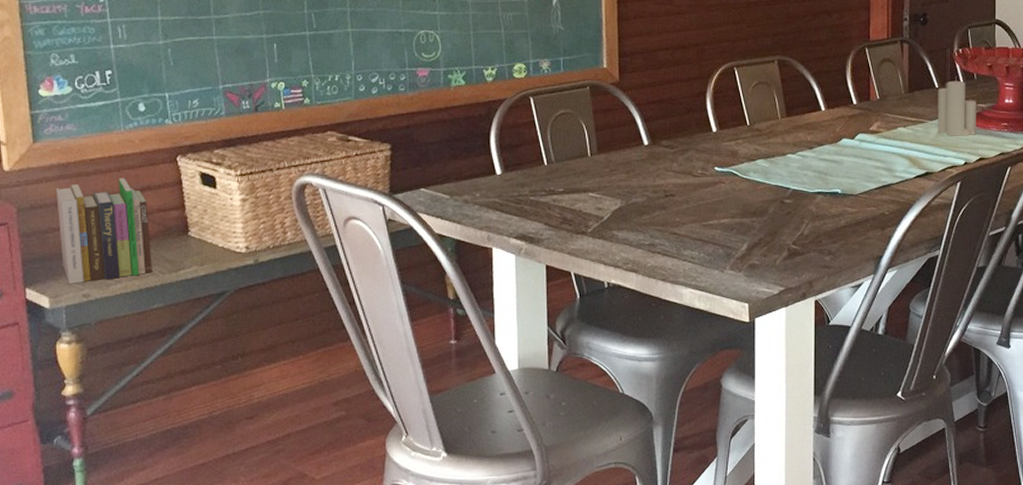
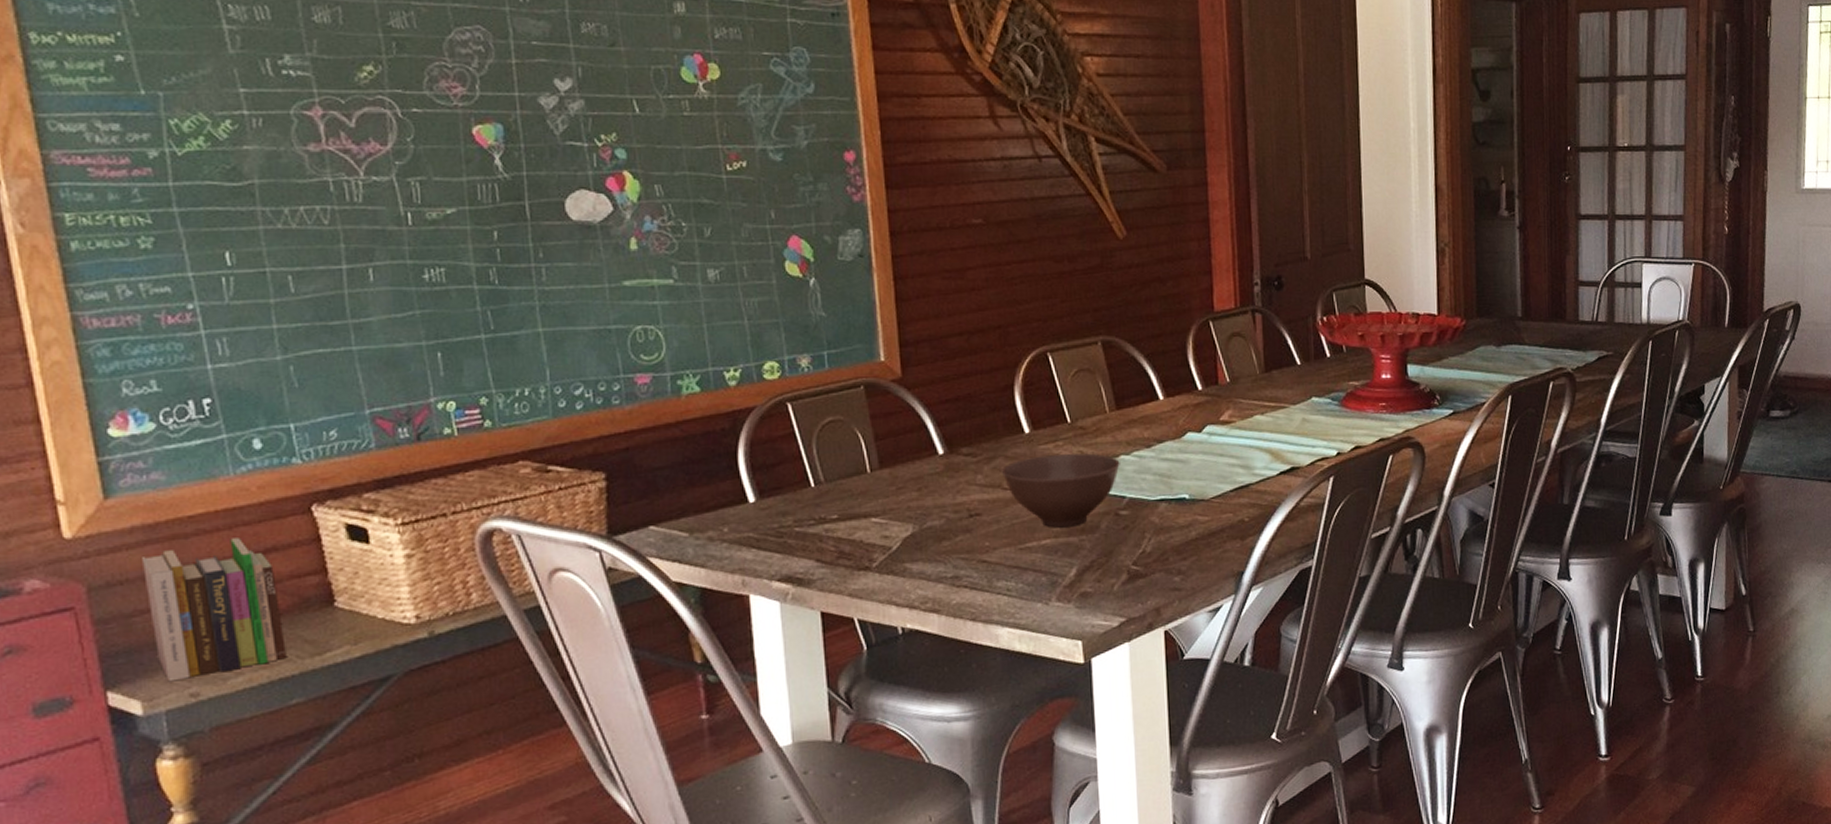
bowl: none [692,151,787,210] -> present [1001,453,1120,528]
candle: present [937,76,976,136] -> none [1300,349,1349,422]

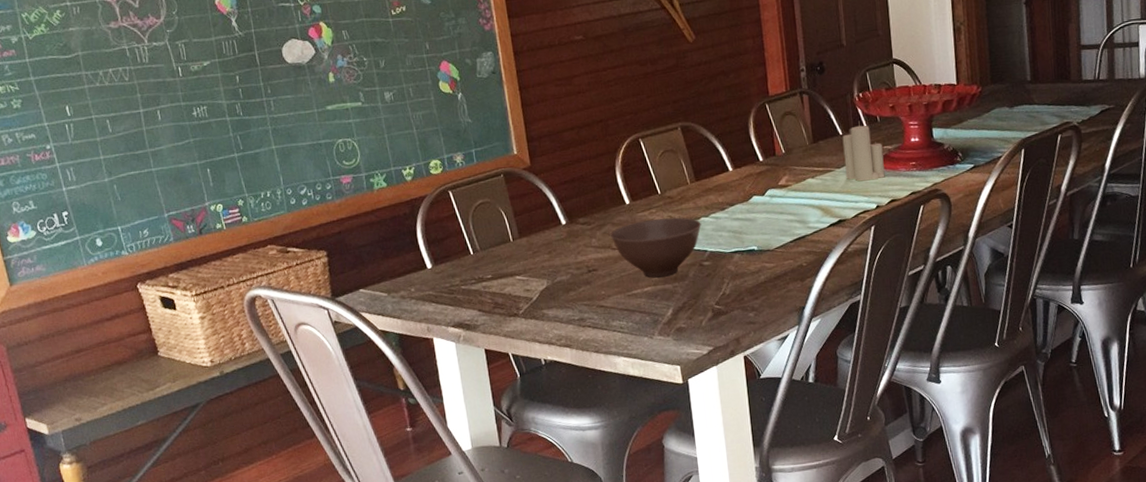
books: present [142,538,287,682] -> none [37,309,132,411]
candle: none [1300,349,1349,422] -> present [842,121,885,182]

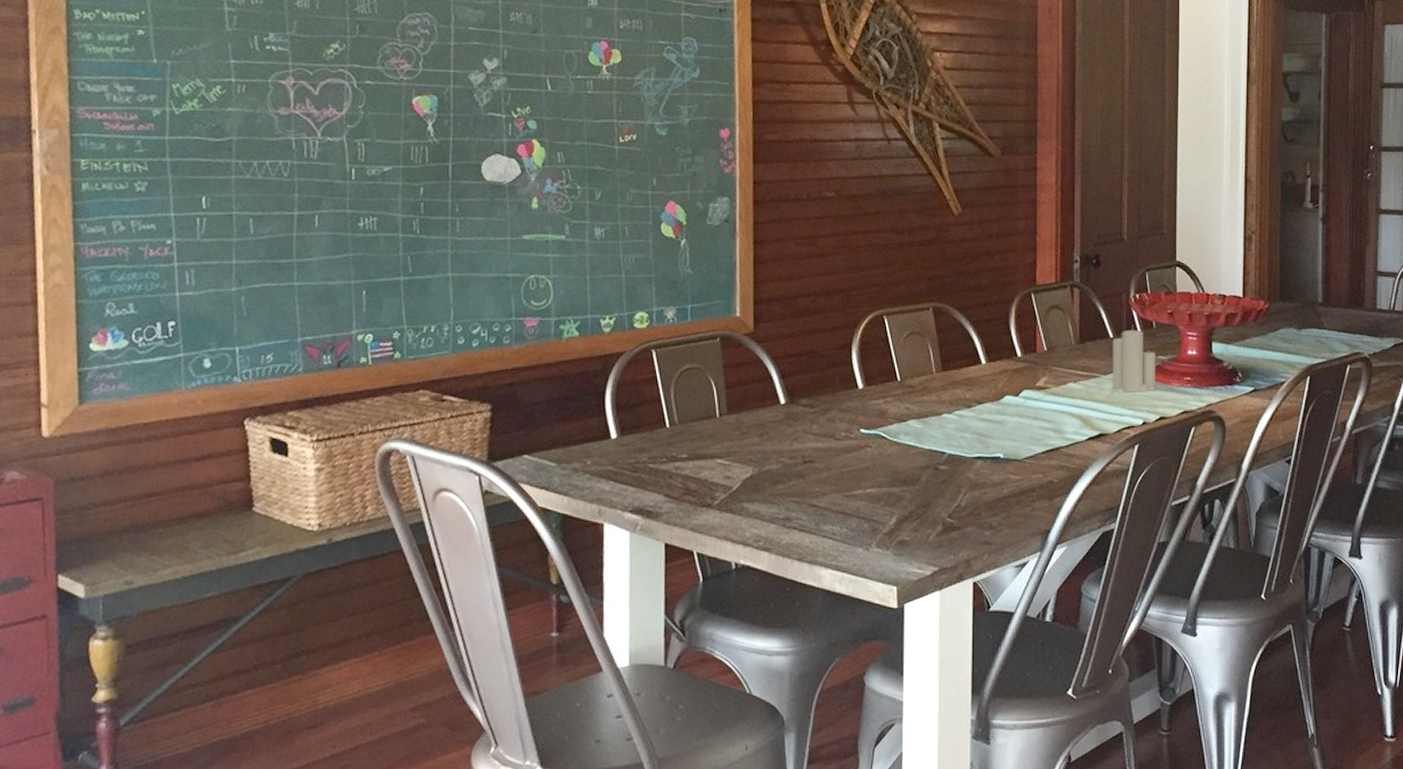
bowl: present [610,217,701,278] -> none [835,410,942,478]

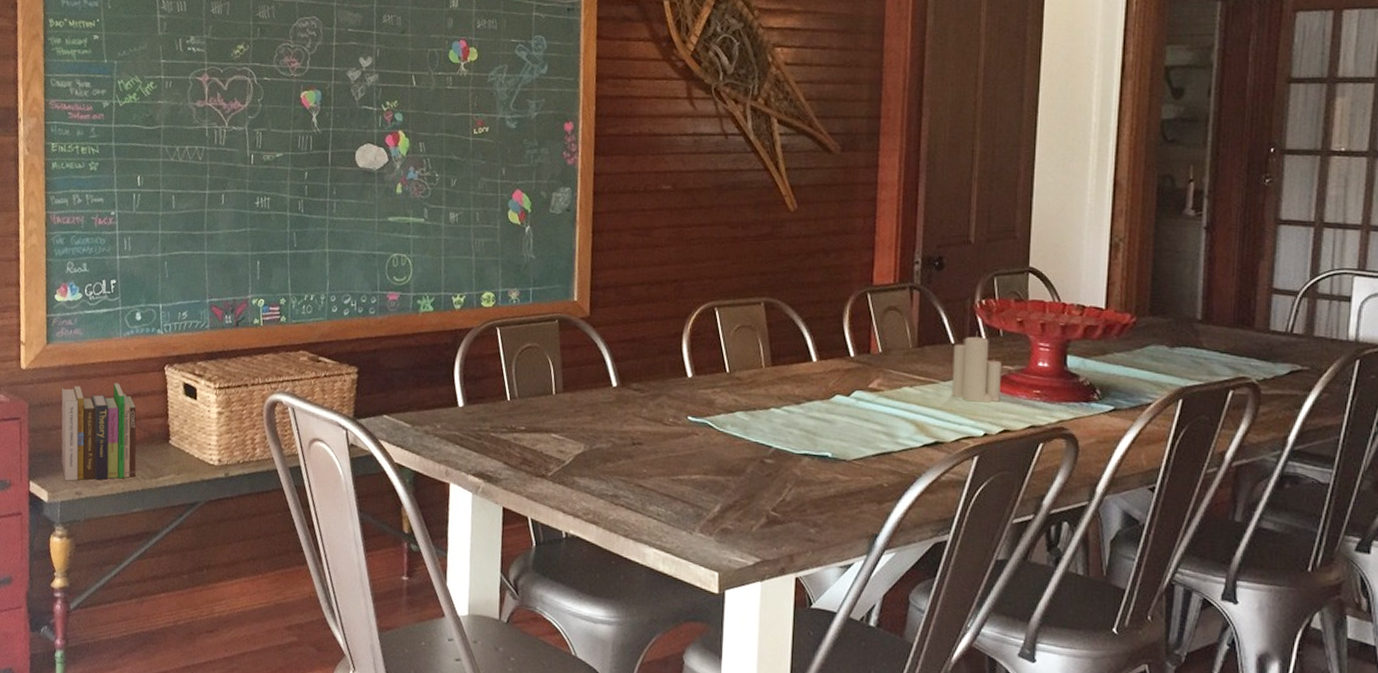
books: none [101,445,209,569] -> present [61,383,137,481]

